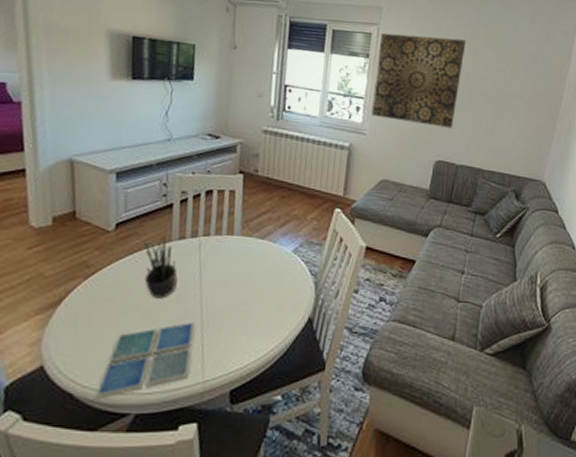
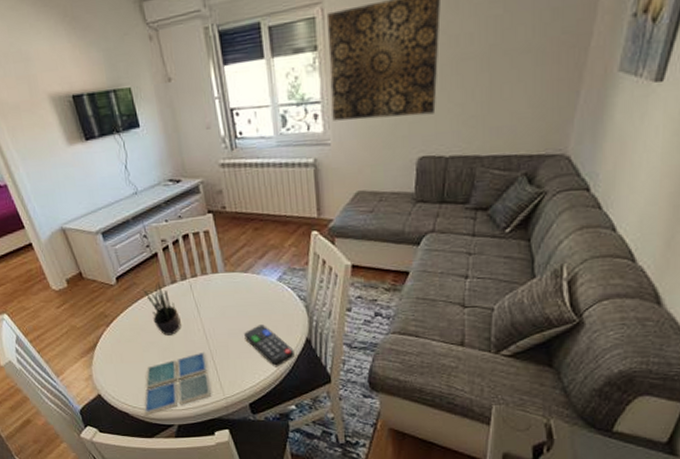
remote control: none [244,297,294,348] -> present [244,324,295,368]

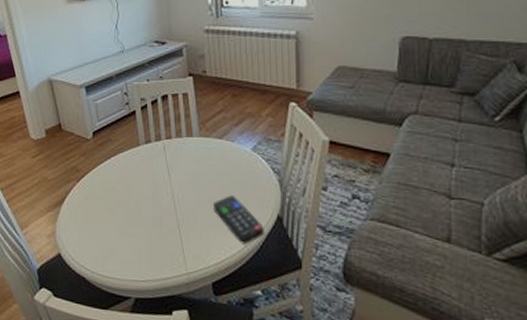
potted plant: present [143,281,181,336] -> none [117,140,150,198]
drink coaster: present [143,351,211,416] -> none [101,218,173,284]

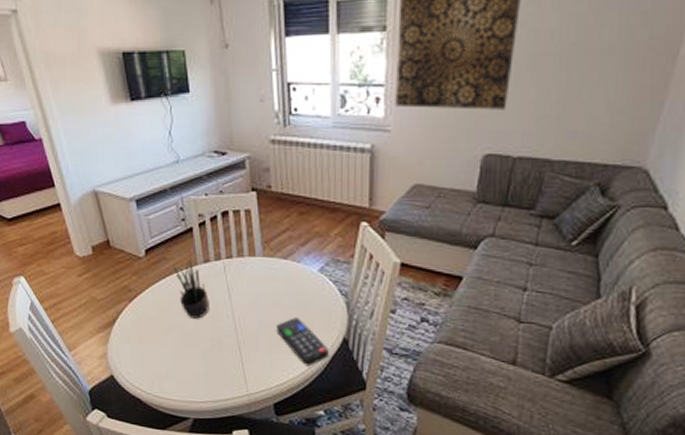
potted plant: none [117,140,150,198] -> present [172,259,209,319]

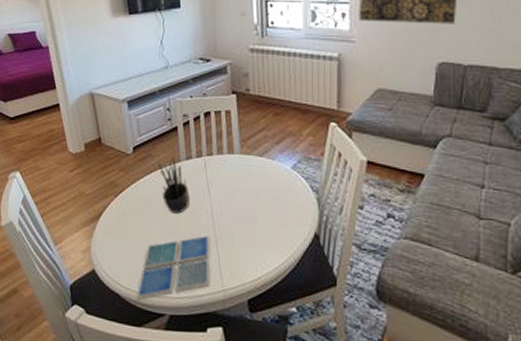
drink coaster: none [158,340,233,405] -> present [136,235,210,301]
remote control: present [277,317,329,367] -> none [252,213,301,262]

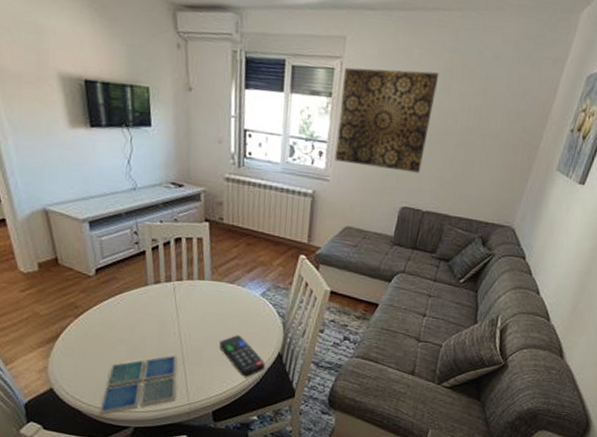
potted plant: present [157,156,190,214] -> none [122,280,157,335]
remote control: none [252,213,301,262] -> present [219,335,265,378]

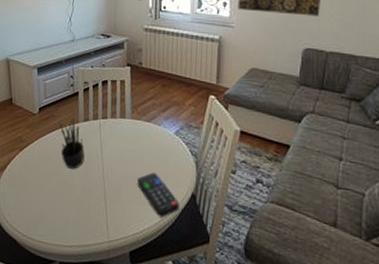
drink coaster: present [98,355,177,415] -> none [30,190,99,247]
potted plant: none [122,280,157,335] -> present [59,117,85,169]

